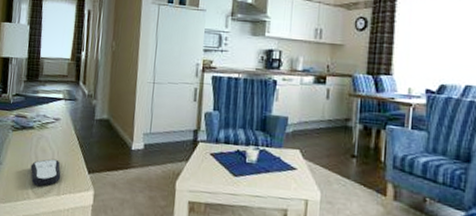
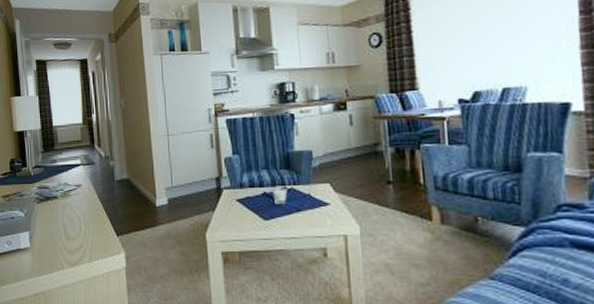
remote control: present [30,159,61,187] -> none [60,226,91,255]

